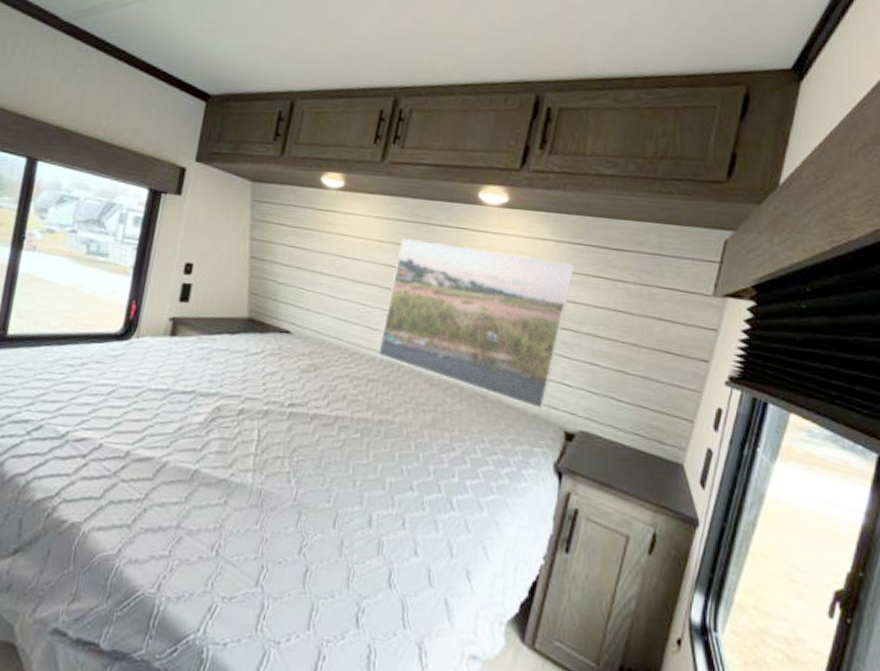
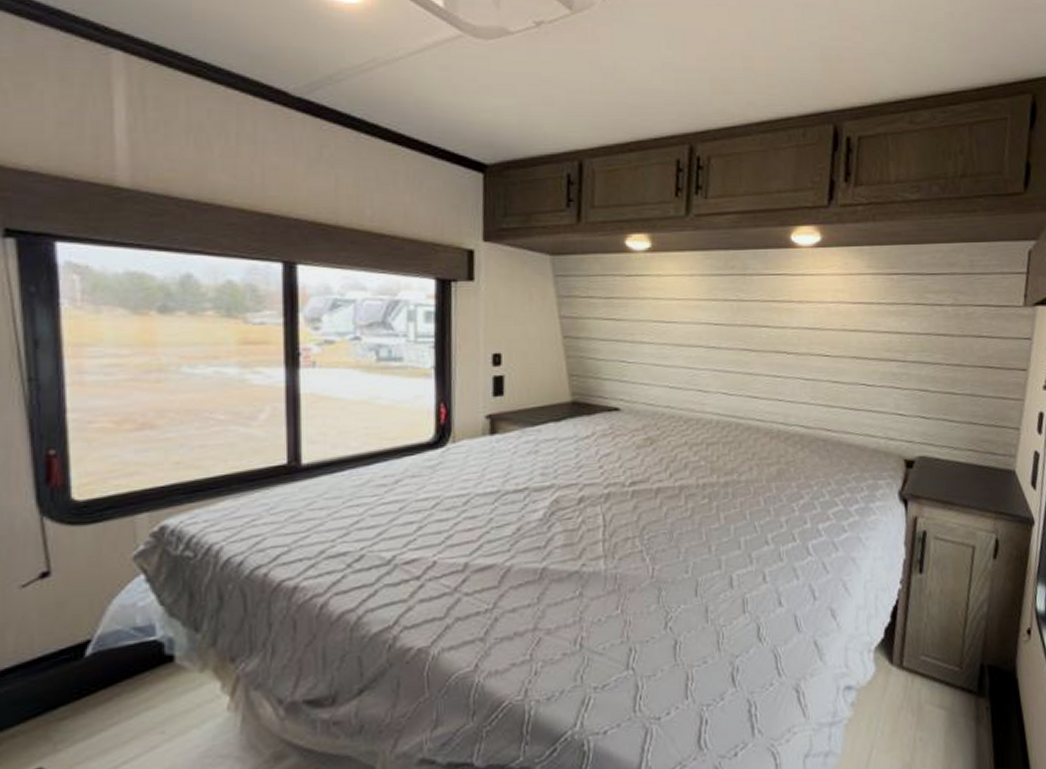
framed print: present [378,239,575,409] -> none [713,293,894,443]

